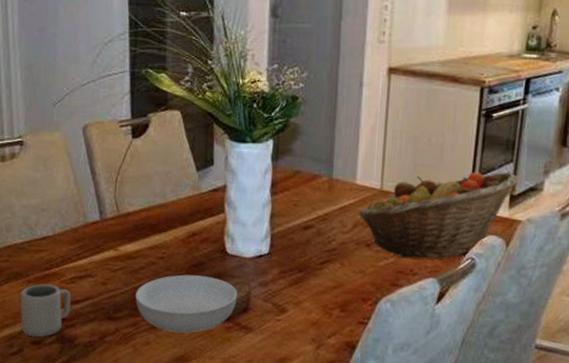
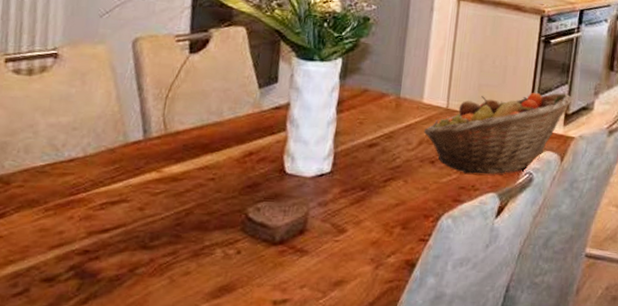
cup: present [20,284,71,337] -> none [30,211,99,274]
serving bowl: present [135,274,238,333] -> none [177,196,295,260]

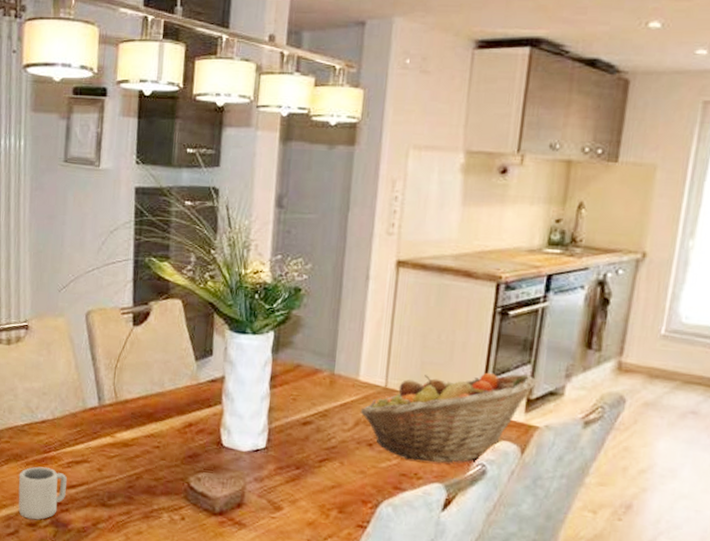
cup: none [30,211,99,274] -> present [18,466,67,520]

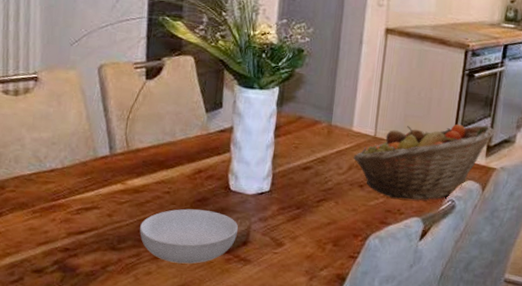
cup: present [18,466,67,520] -> none [23,214,76,266]
serving bowl: none [129,465,233,525] -> present [139,208,239,264]

